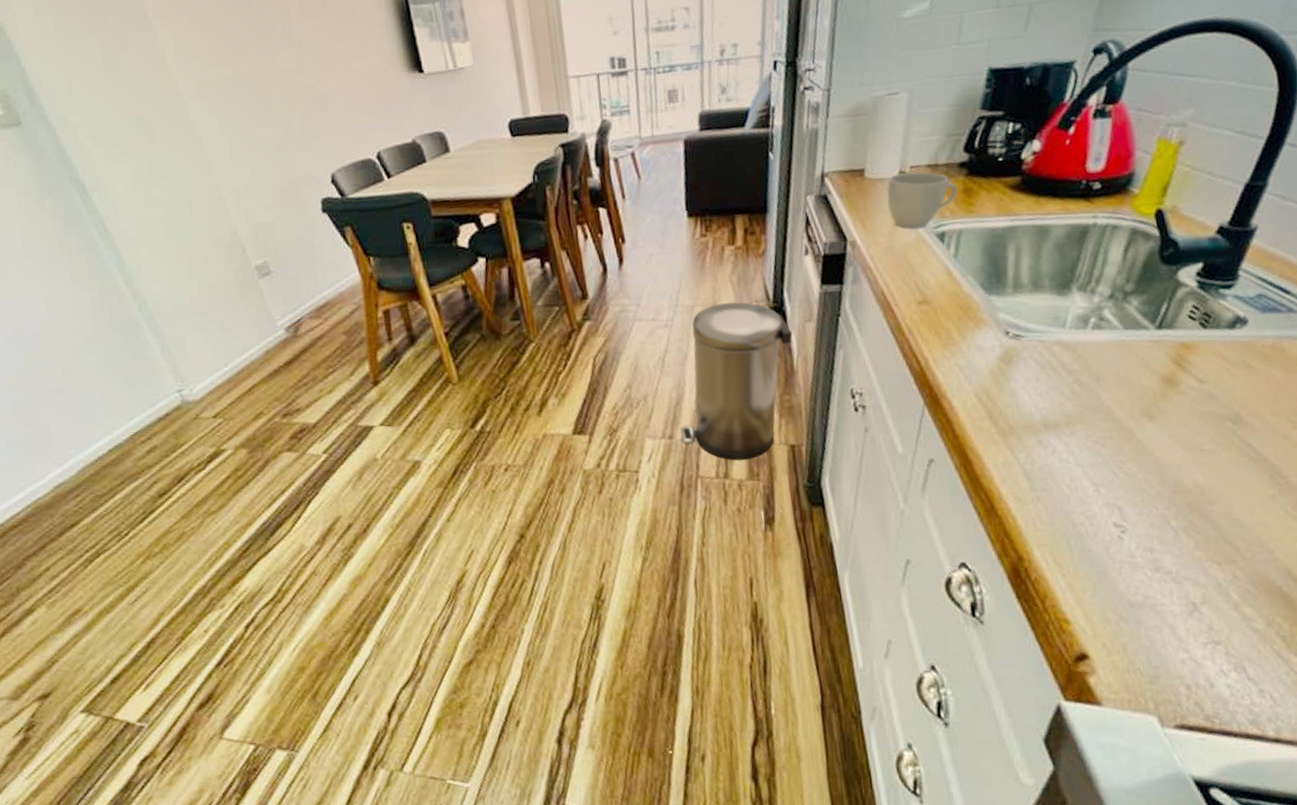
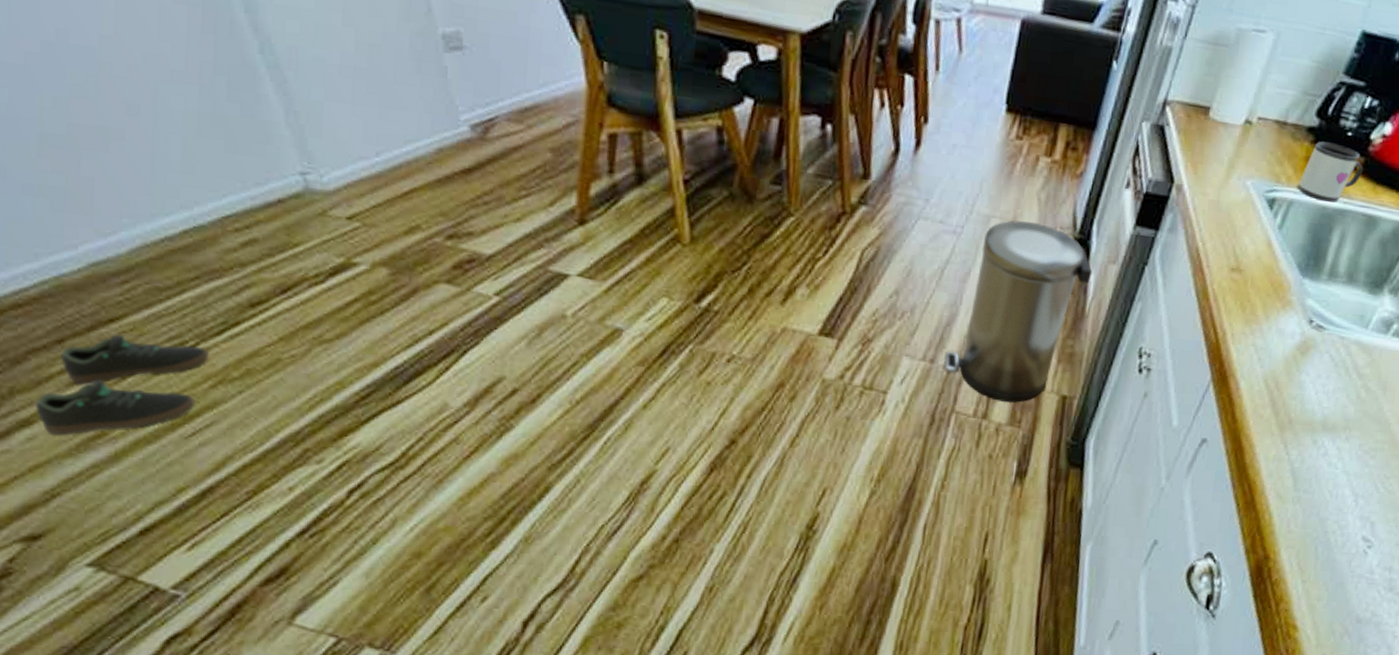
shoe: none [34,534,138,617] -> present [36,334,209,435]
cup: present [886,172,957,228] -> none [1223,121,1299,188]
mug: none [962,170,1022,224] -> present [1297,141,1364,202]

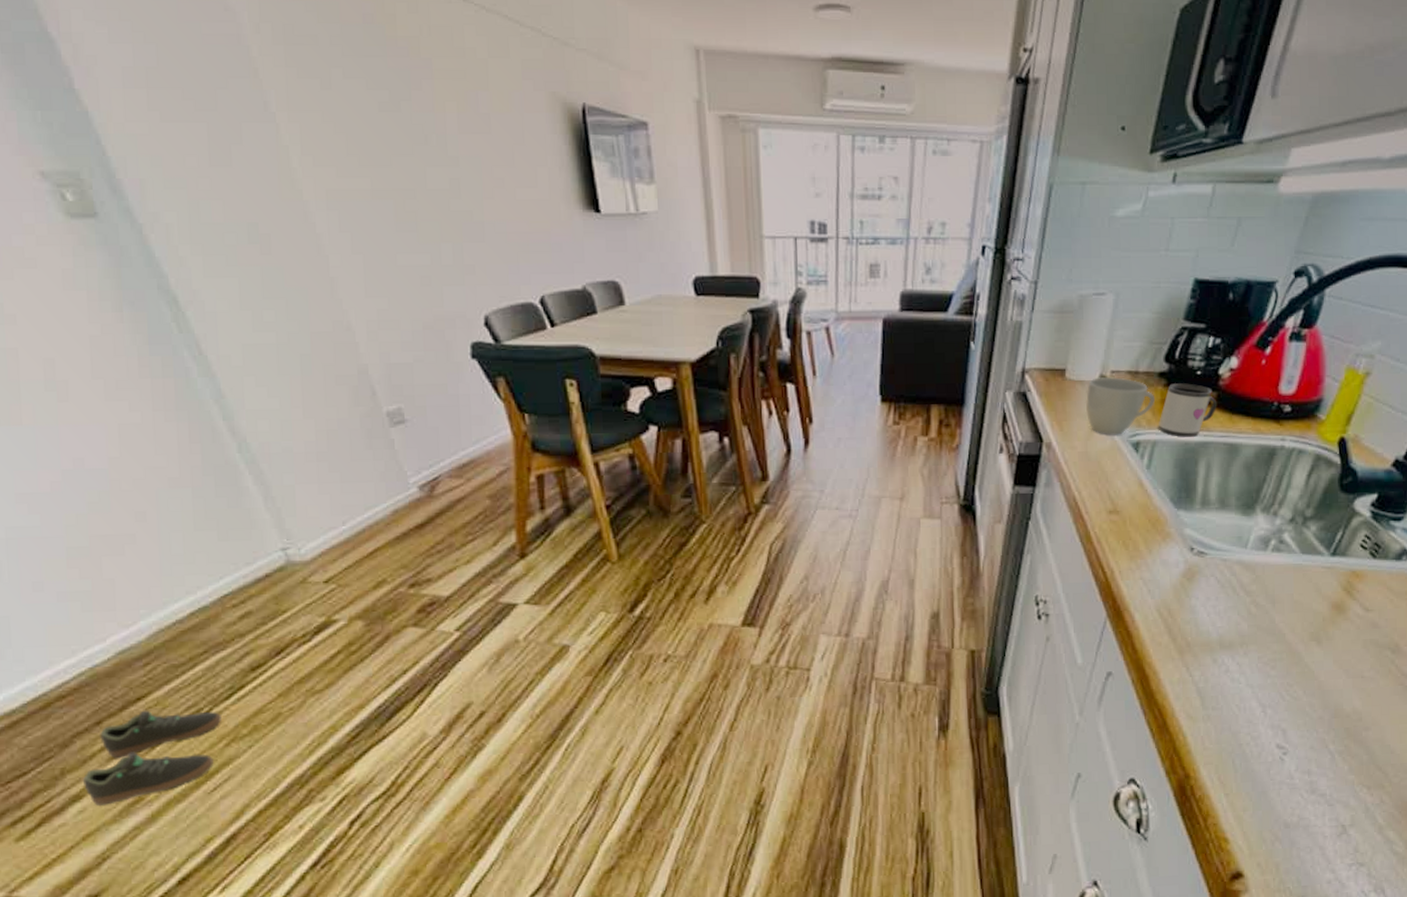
pedal bin: present [944,220,1093,403] -> none [858,497,981,664]
cup: none [1223,121,1299,188] -> present [1085,376,1155,435]

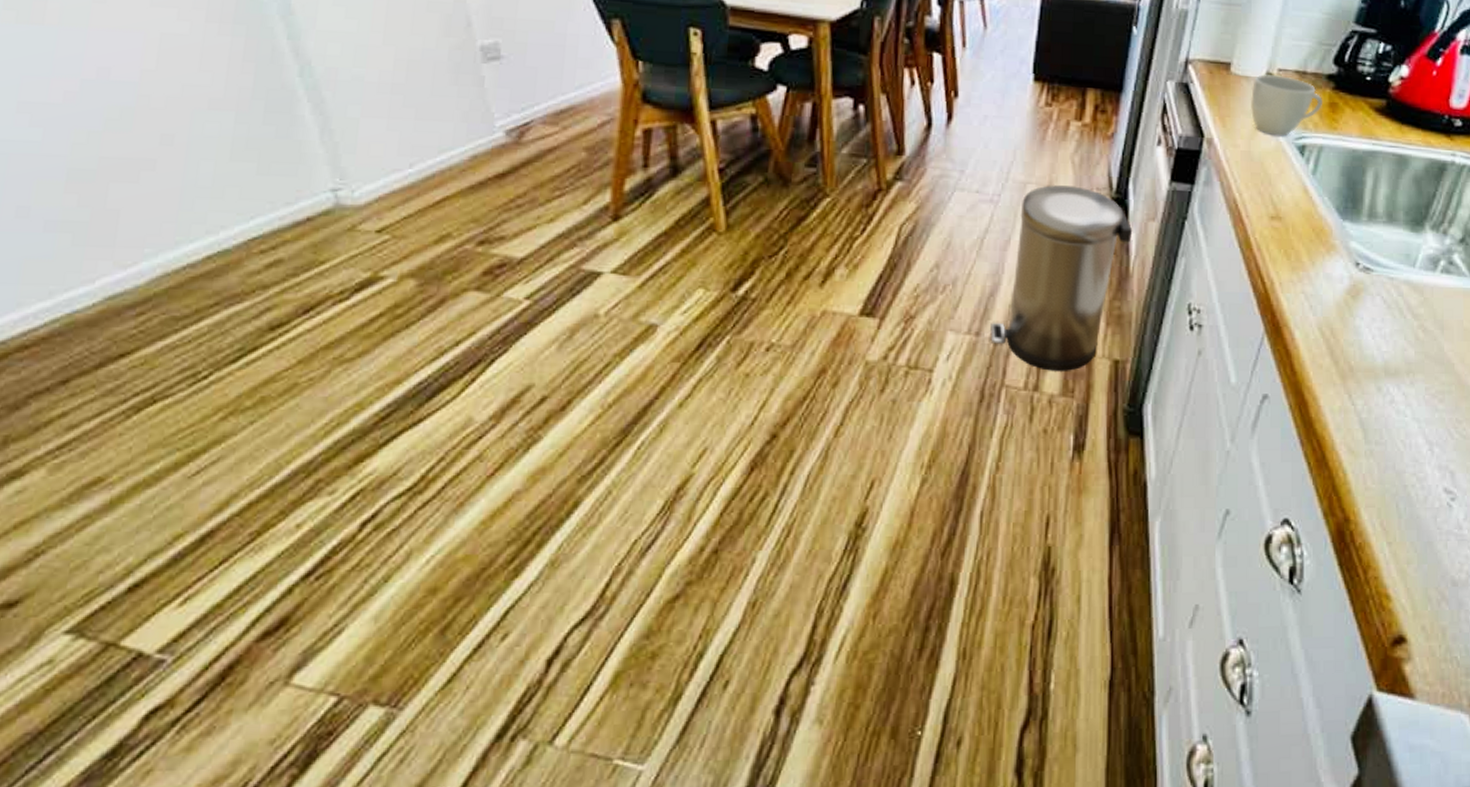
shoe: present [83,710,221,805] -> none [29,369,222,485]
pedal bin: none [858,497,981,664] -> present [990,185,1133,372]
mug: present [1158,383,1217,437] -> none [1325,87,1387,145]

